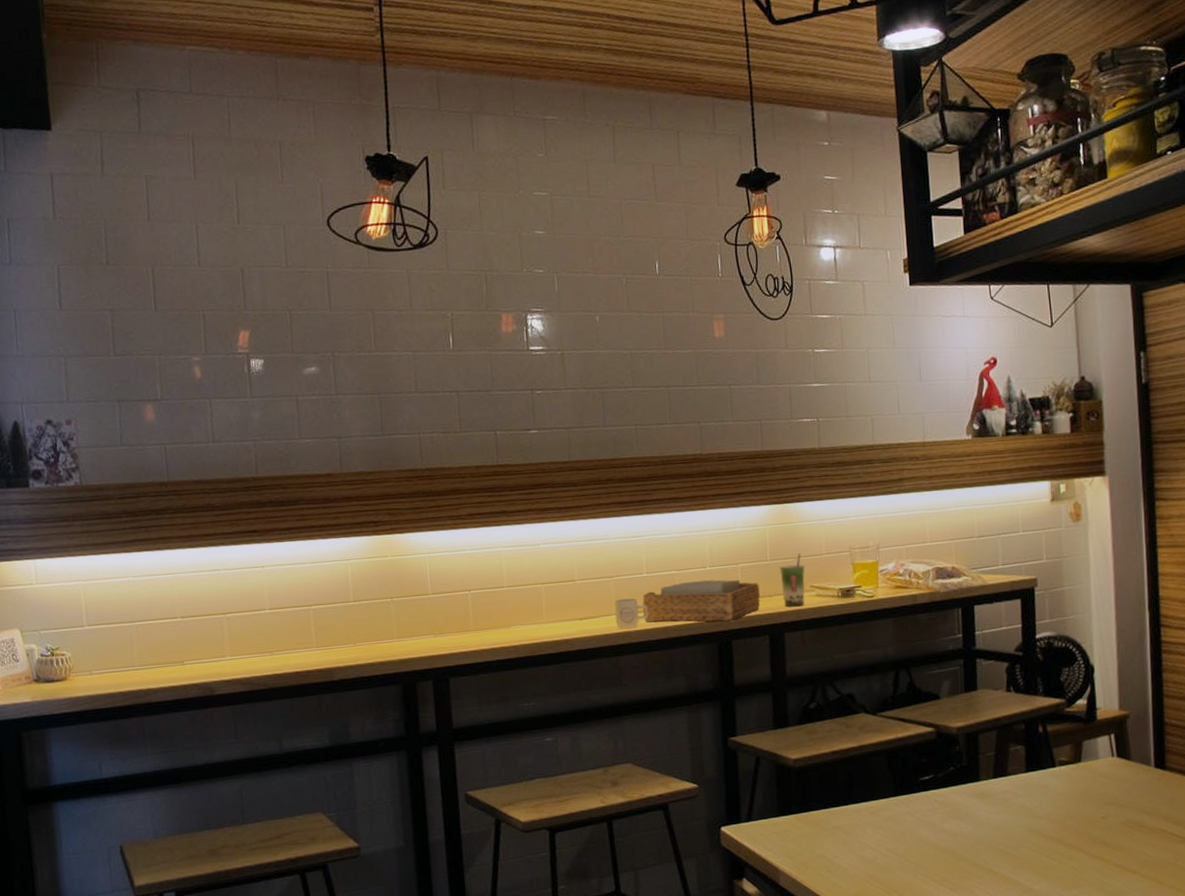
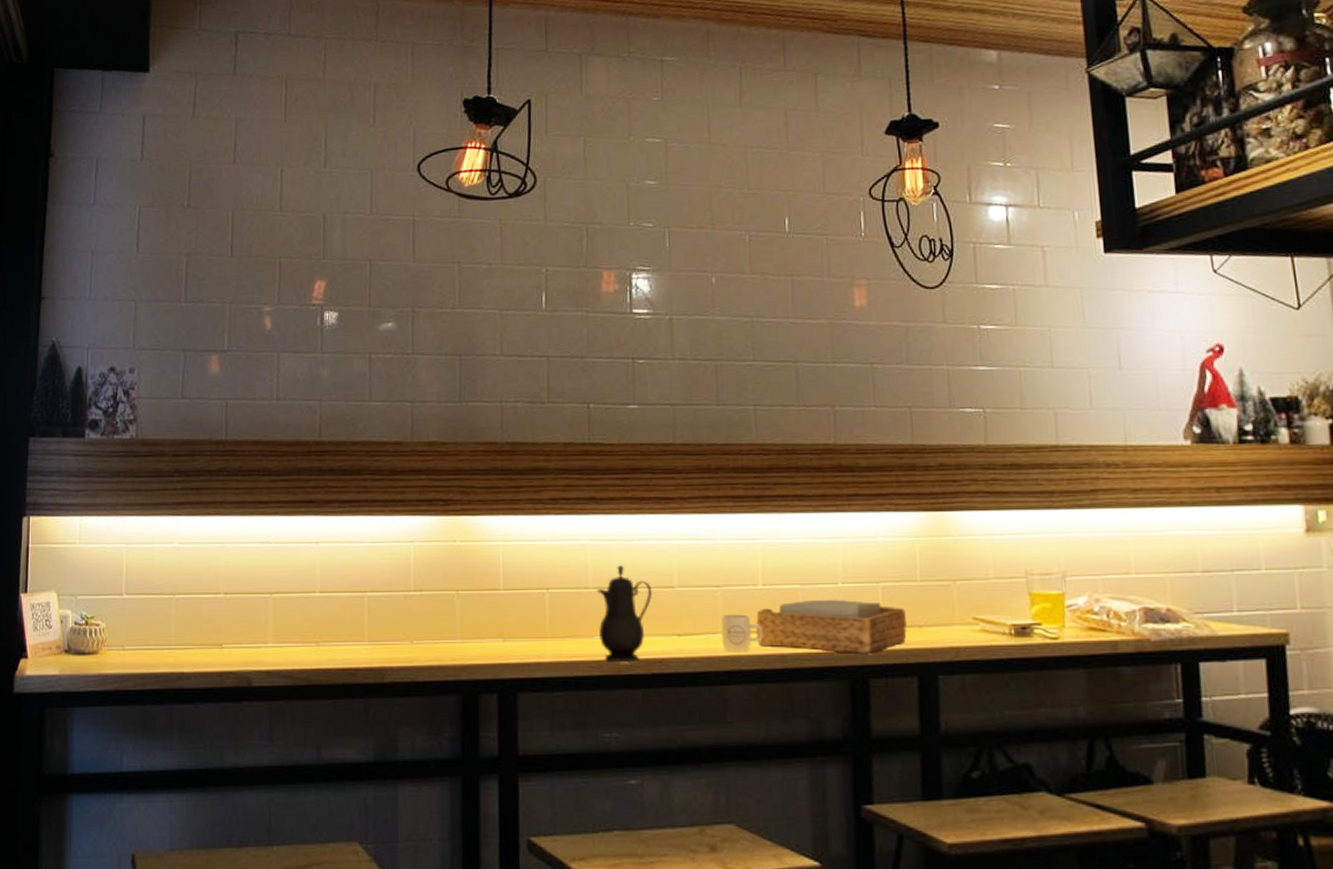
coffeepot: none [510,566,558,646] -> present [596,565,653,663]
beverage cup: present [779,553,805,608] -> none [932,575,966,643]

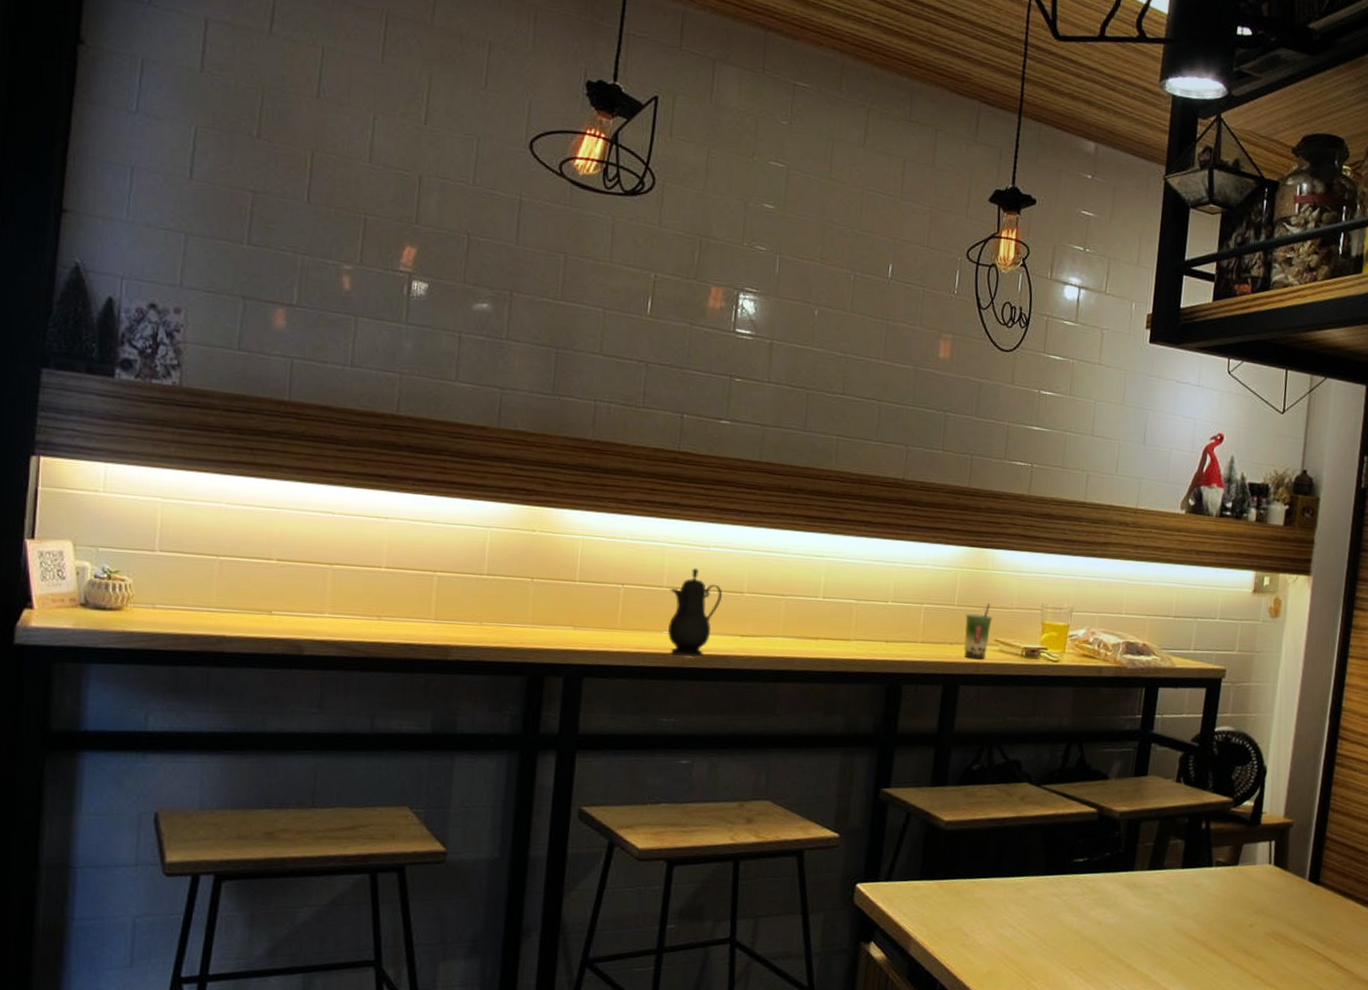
mug: present [721,614,763,653] -> none [780,621,818,656]
napkin holder: present [756,599,907,655] -> none [811,614,941,664]
beverage cup: none [932,575,966,643] -> present [964,603,993,660]

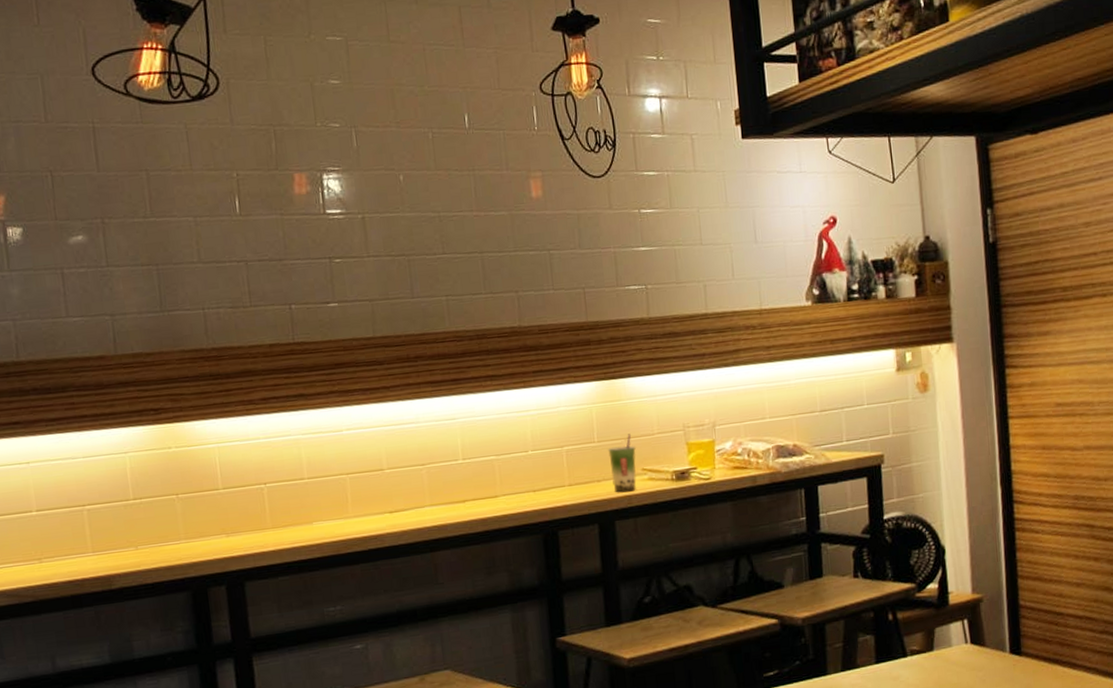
coffeepot: present [667,568,723,657] -> none [311,455,364,543]

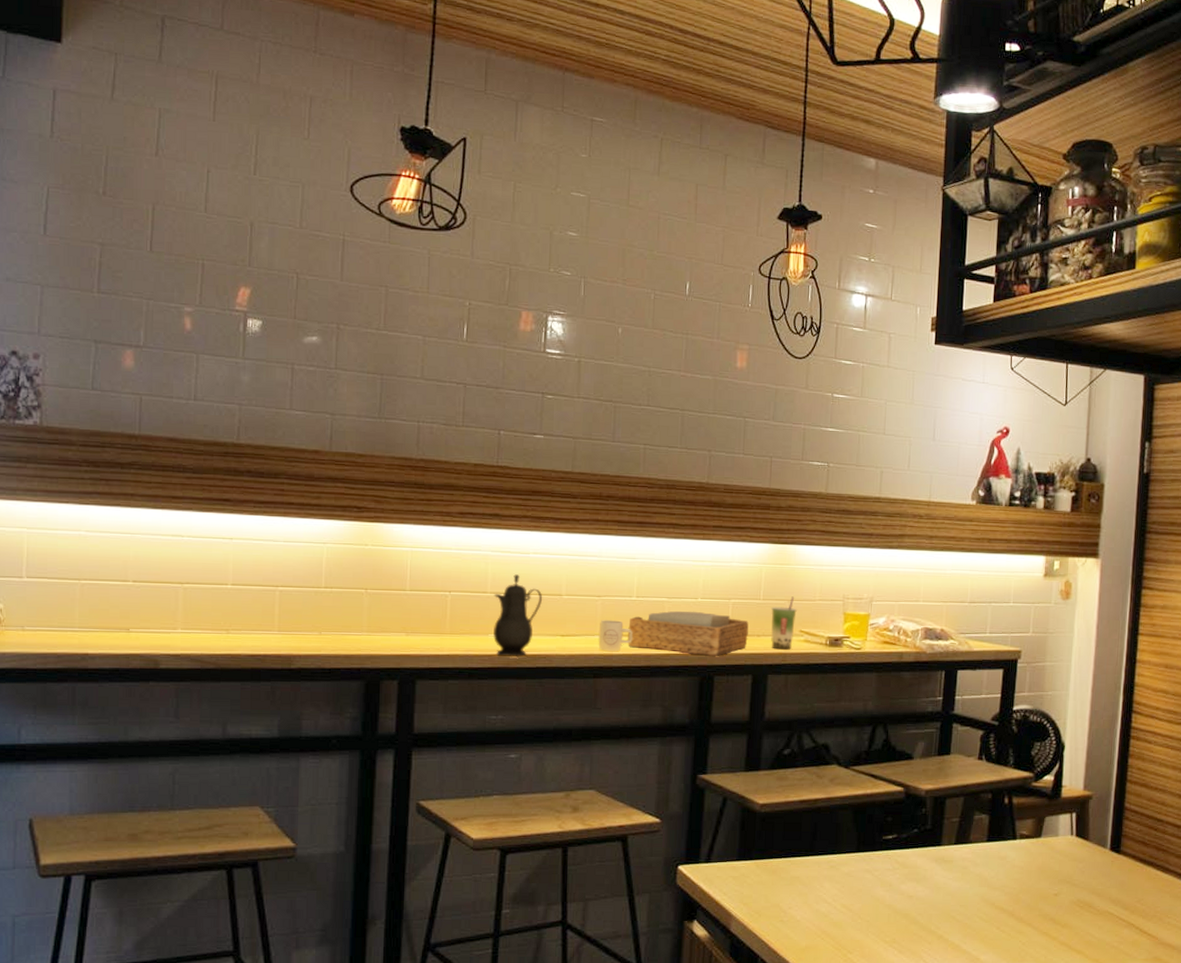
coffeepot: none [311,455,364,543] -> present [492,574,543,658]
mug: none [428,487,466,523] -> present [598,620,633,652]
napkin holder: none [459,464,588,514] -> present [627,611,749,657]

